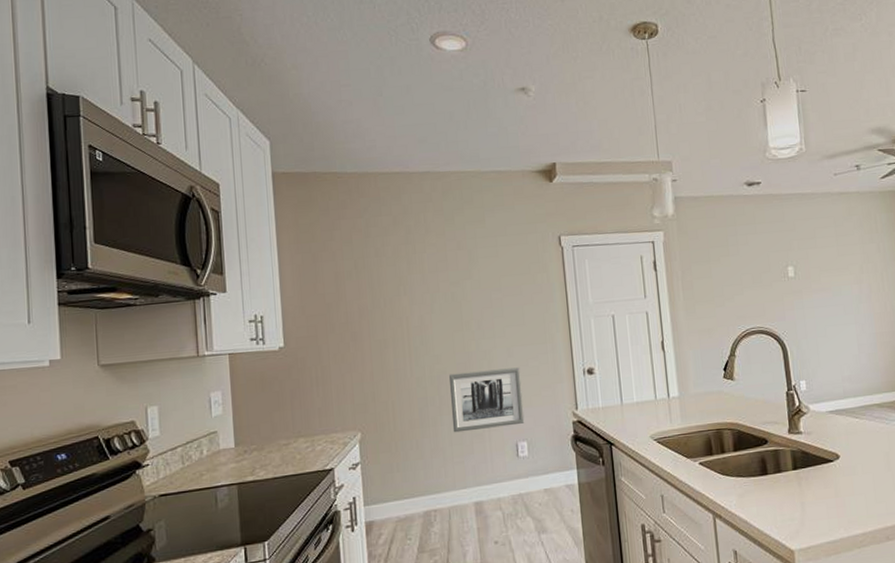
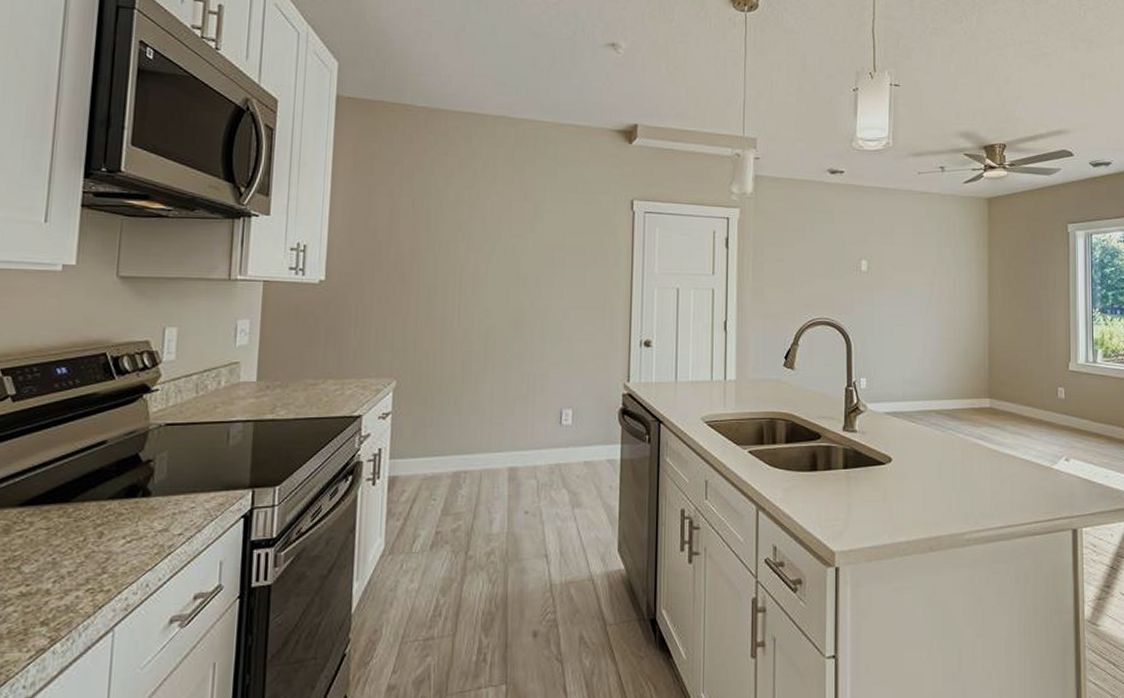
wall art: present [449,367,525,433] -> none [495,329,574,392]

